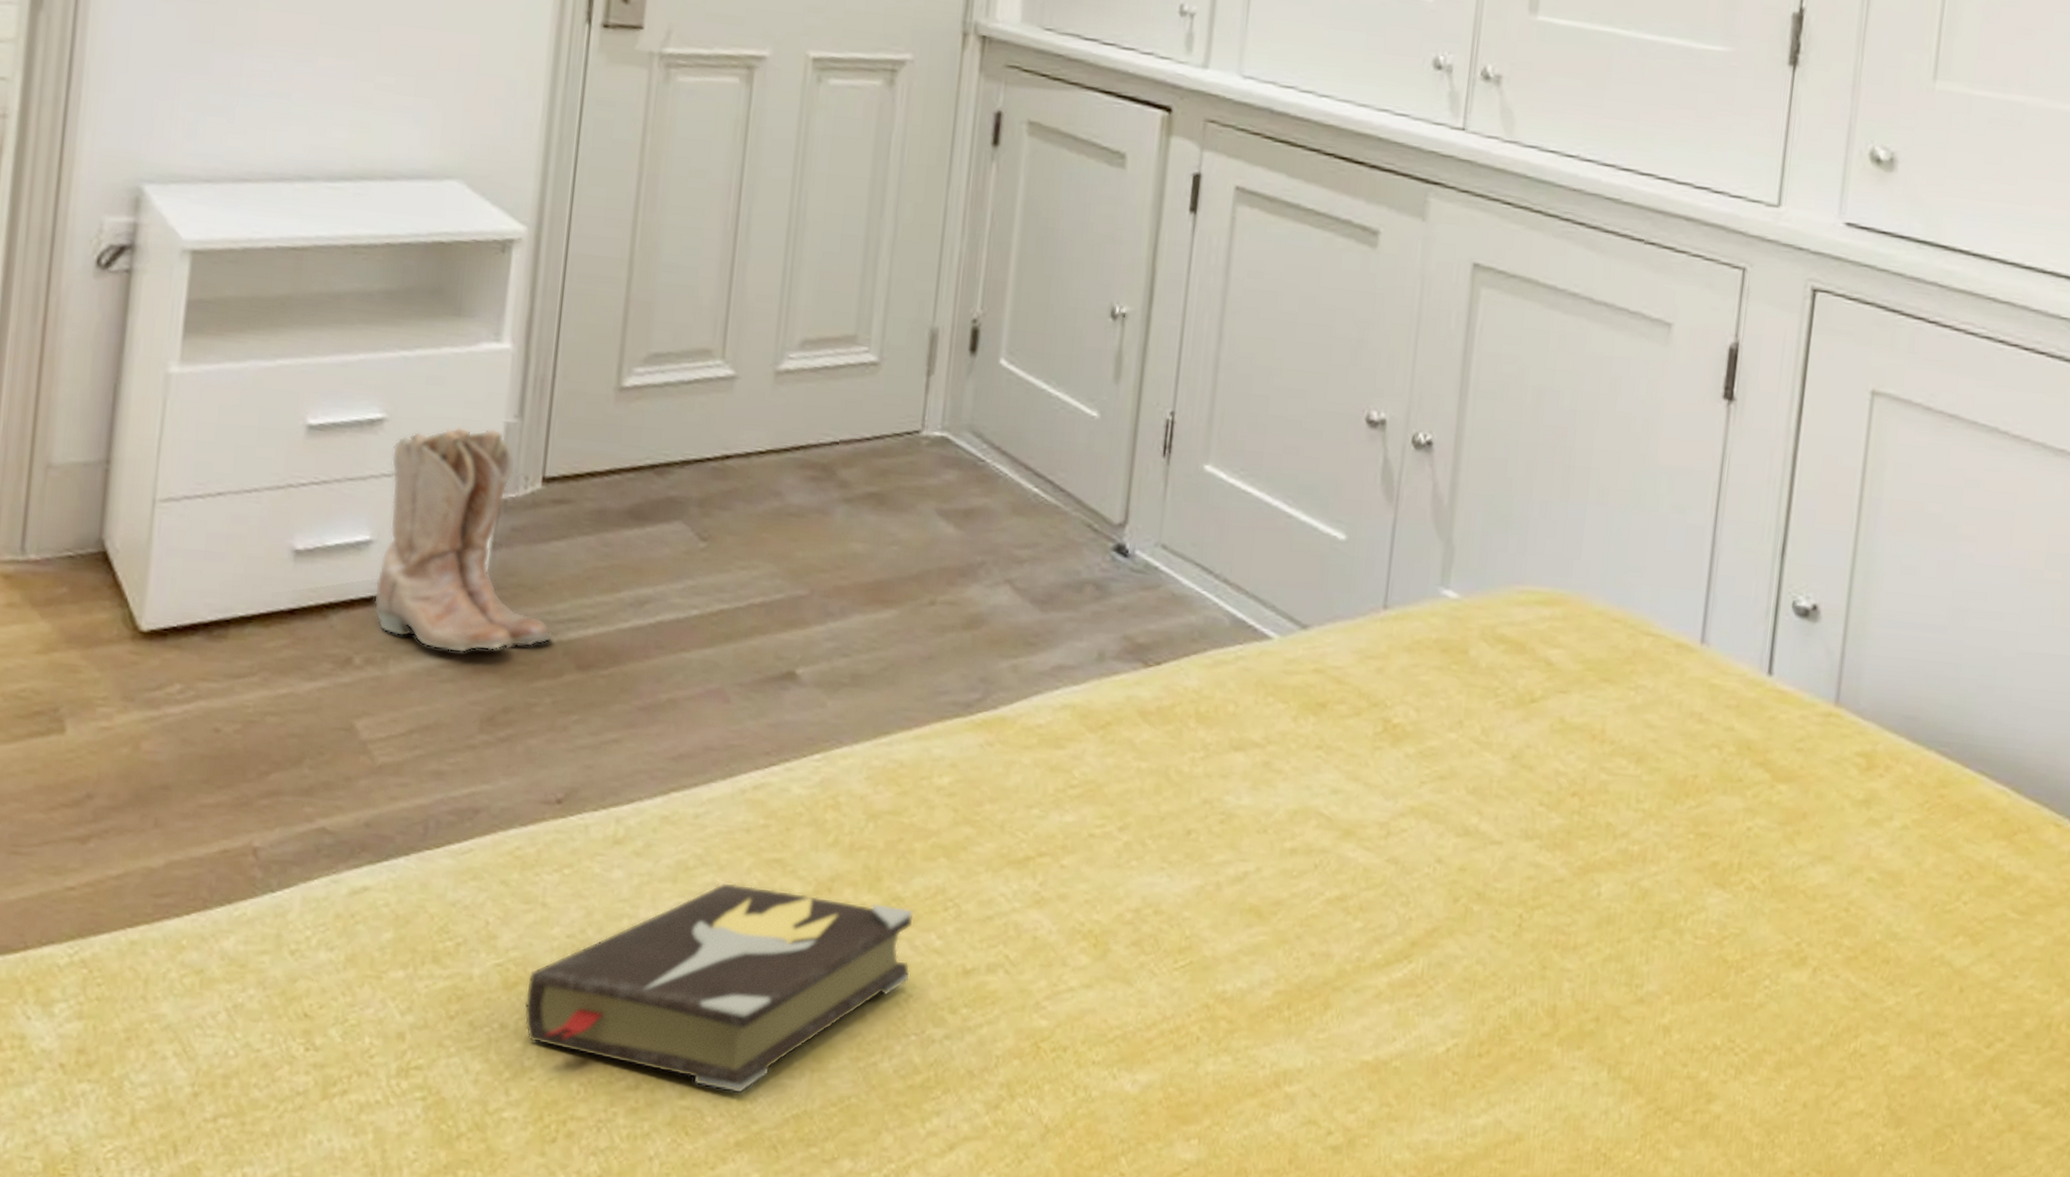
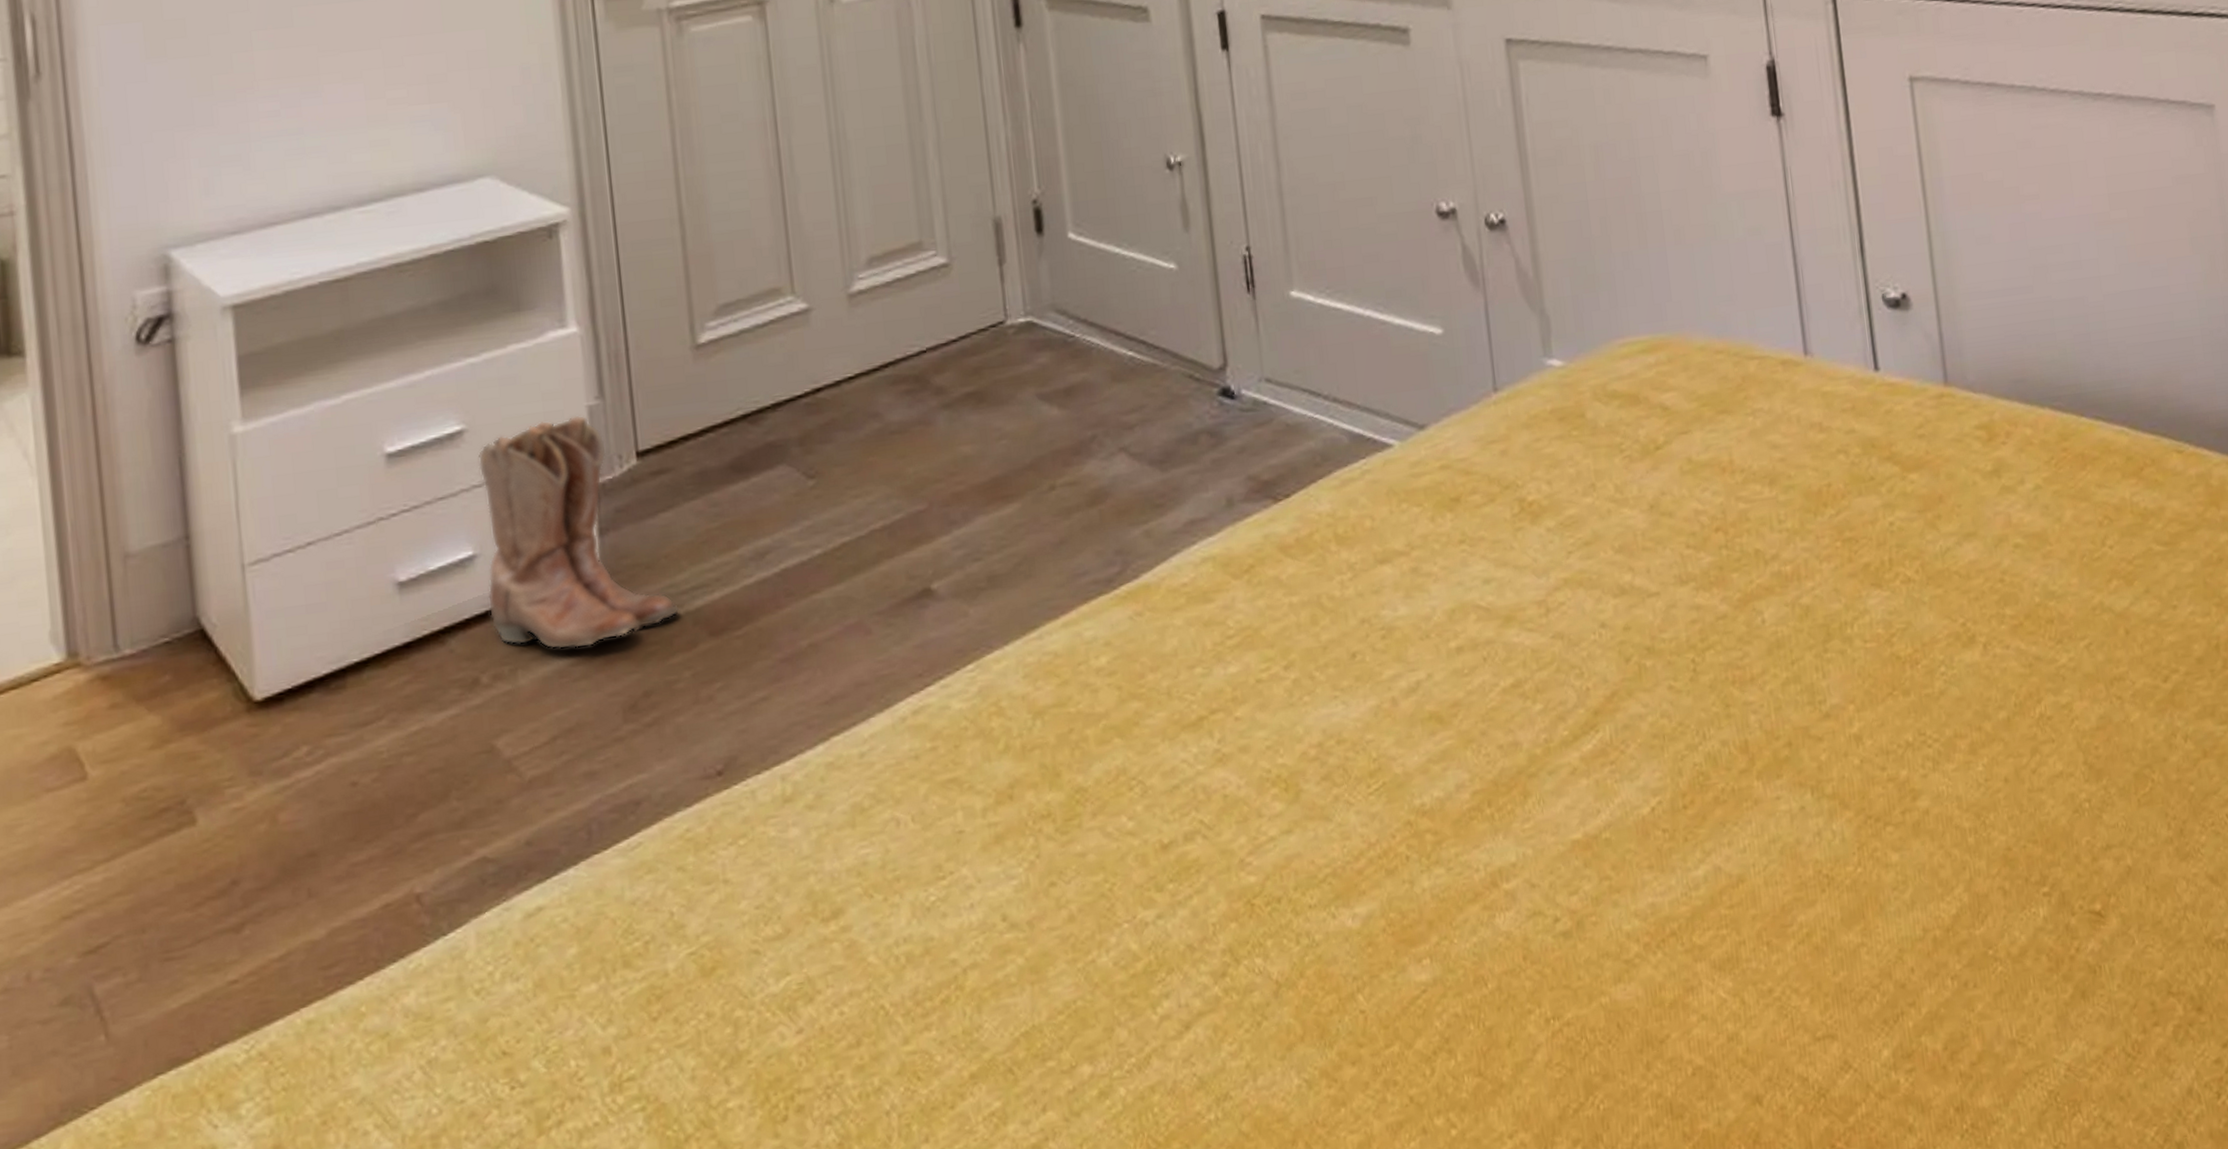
hardback book: present [524,883,914,1093] -> none [725,796,1110,1027]

